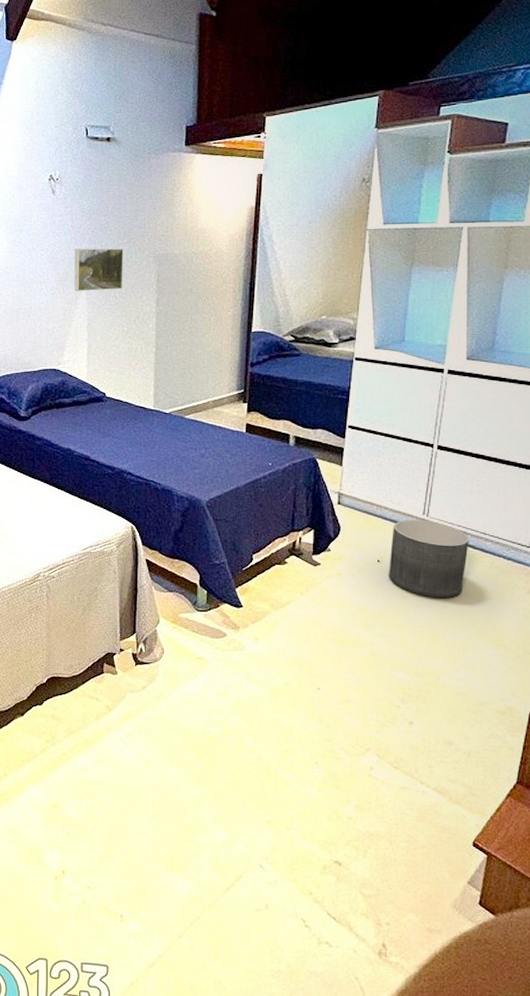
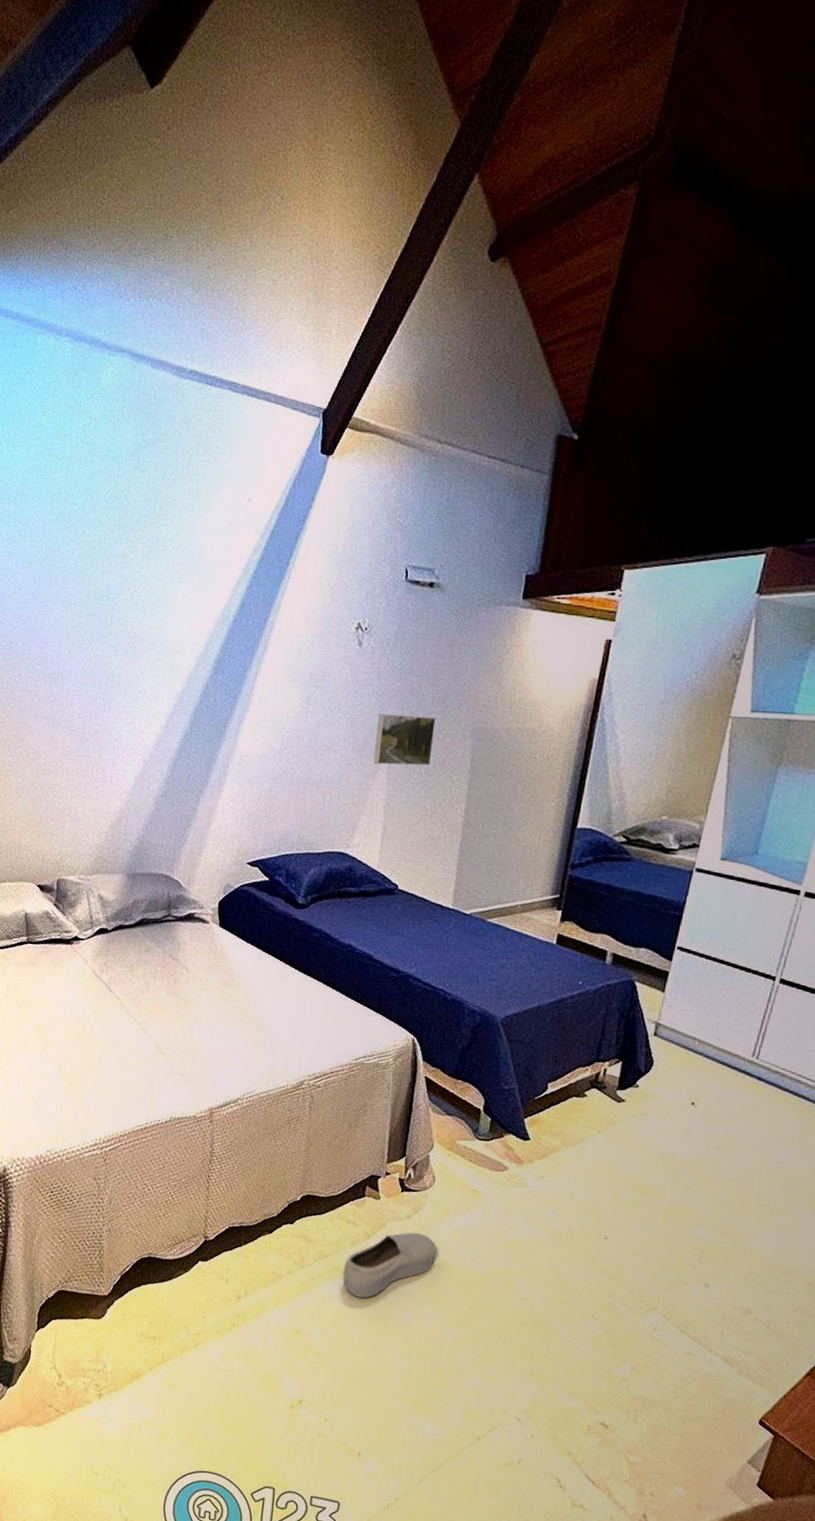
shoe: none [90,701,172,768] -> present [342,1232,437,1299]
planter: present [389,519,469,599] -> none [702,1060,803,1154]

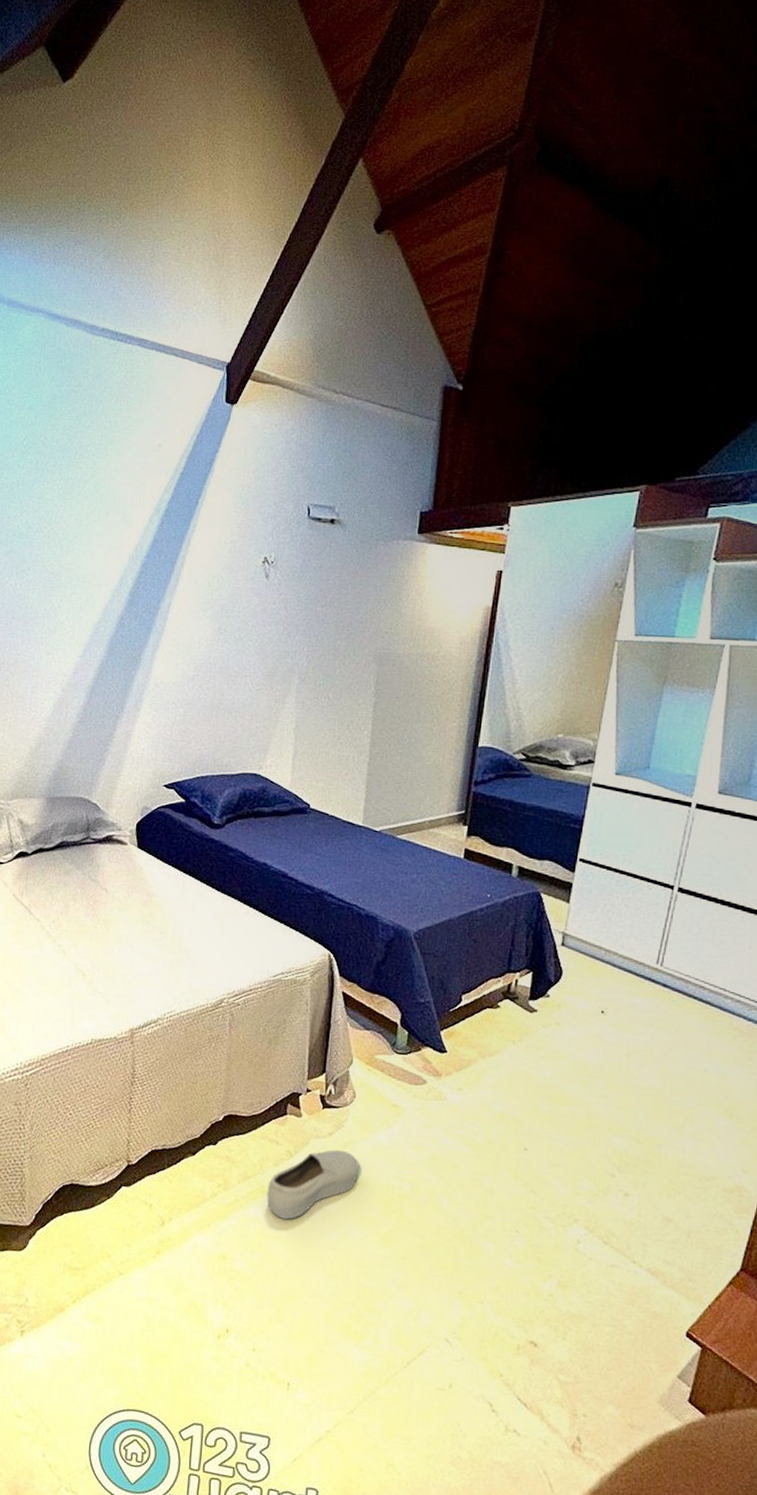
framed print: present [373,713,436,766] -> none [283,641,341,690]

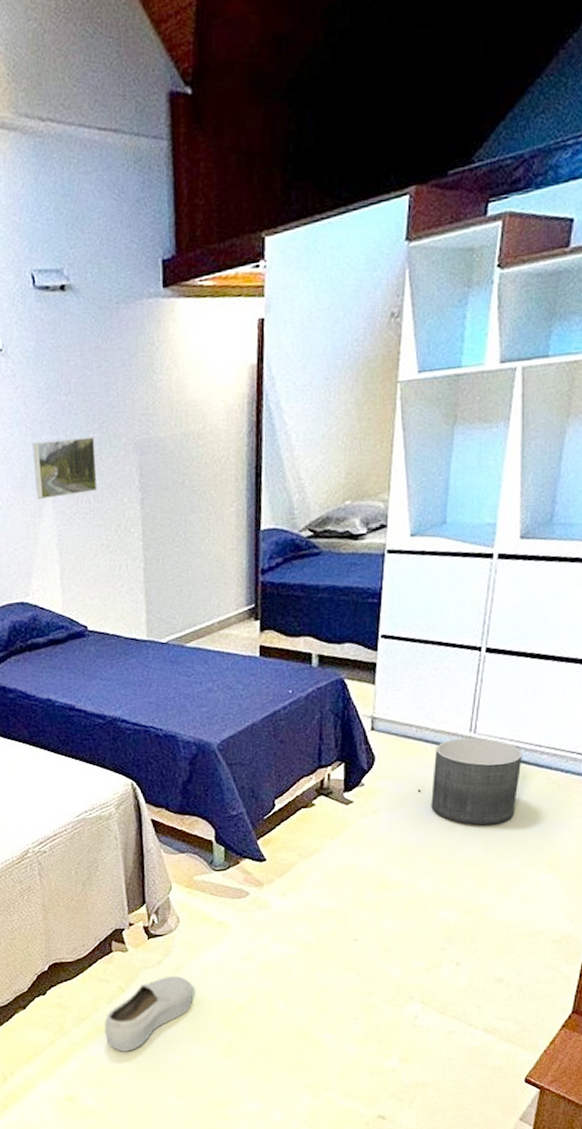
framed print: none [283,641,341,690] -> present [32,436,98,499]
planter: none [613,968,707,1060] -> present [431,737,523,826]

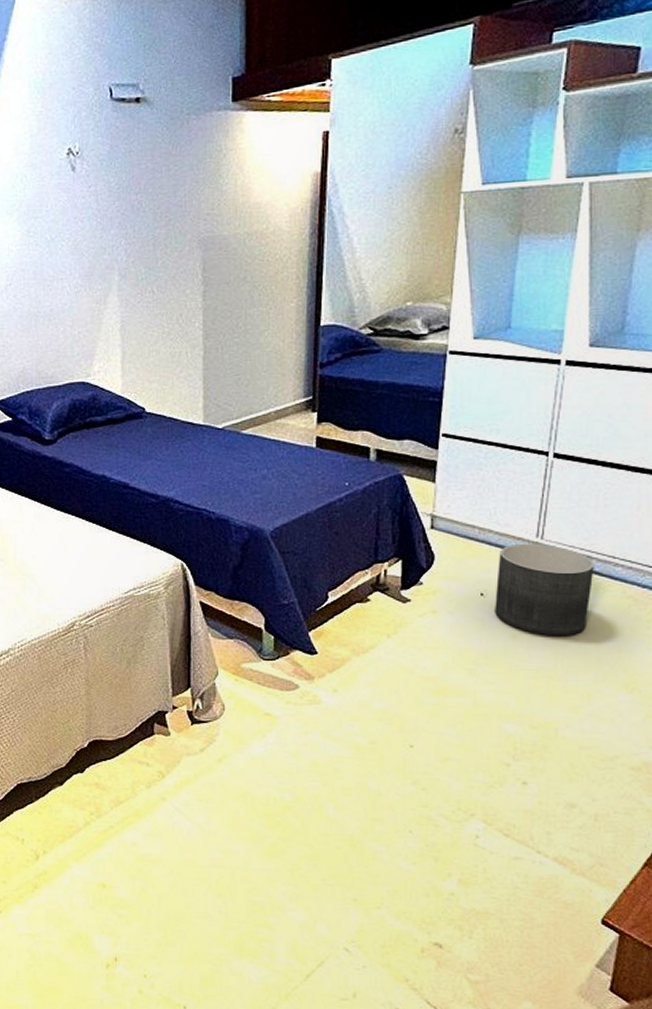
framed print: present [32,436,98,499] -> none [102,232,162,287]
shoe: present [104,975,193,1052] -> none [142,765,236,842]

